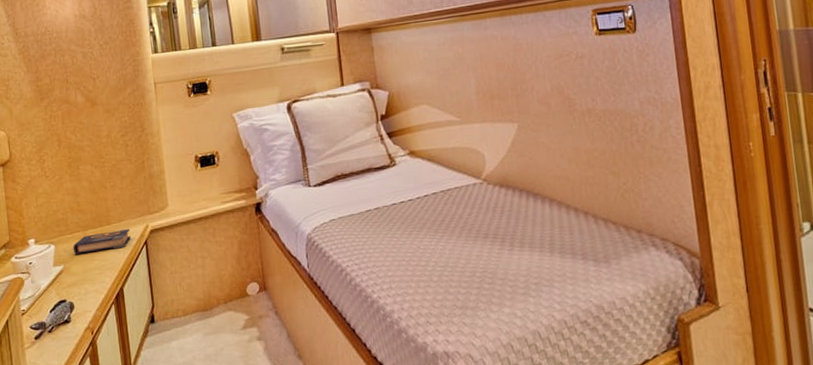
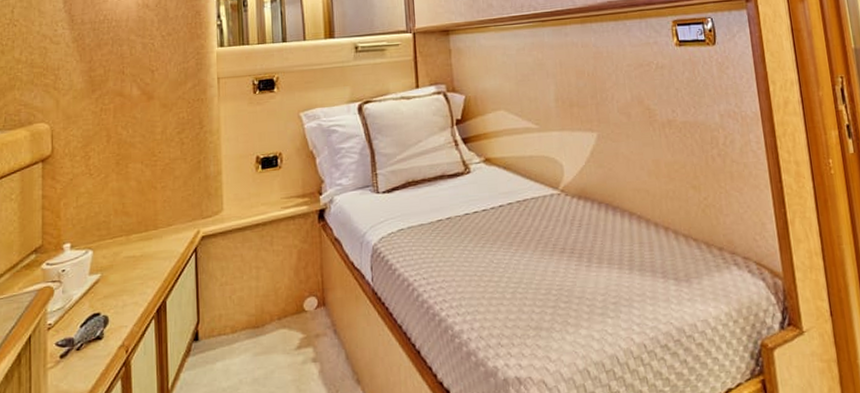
book: present [73,228,132,254] -> none [113,234,180,262]

